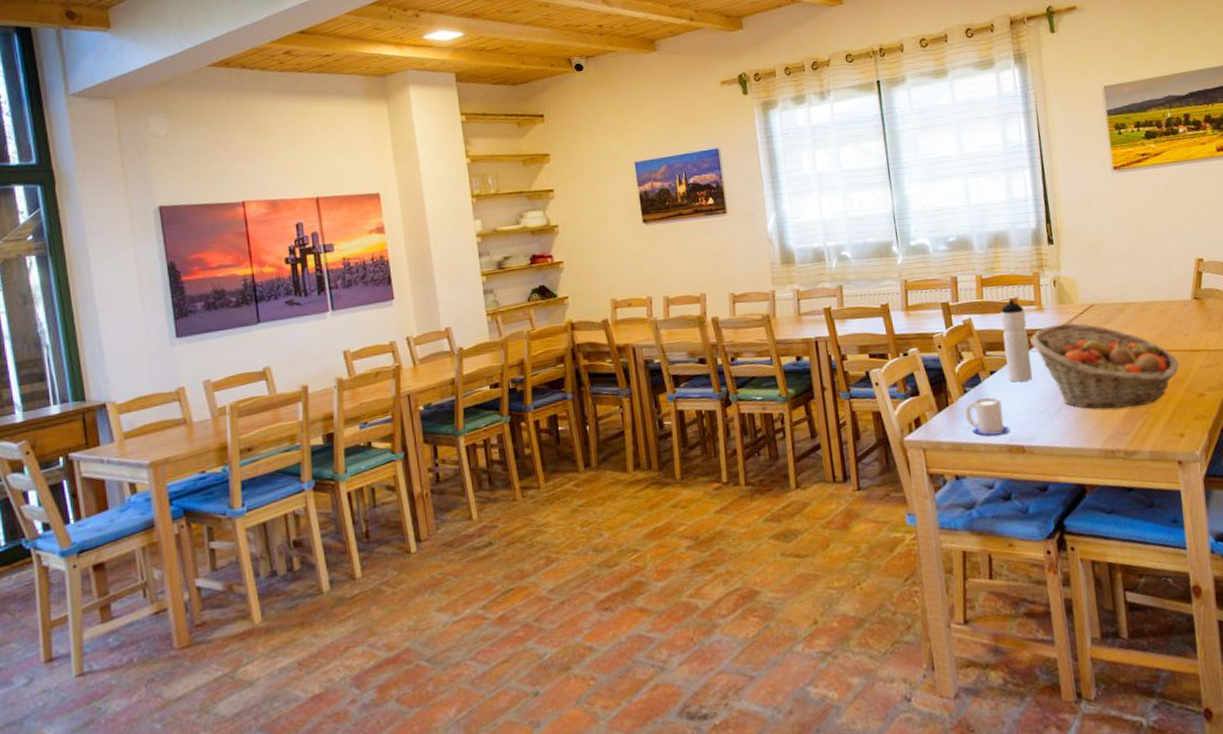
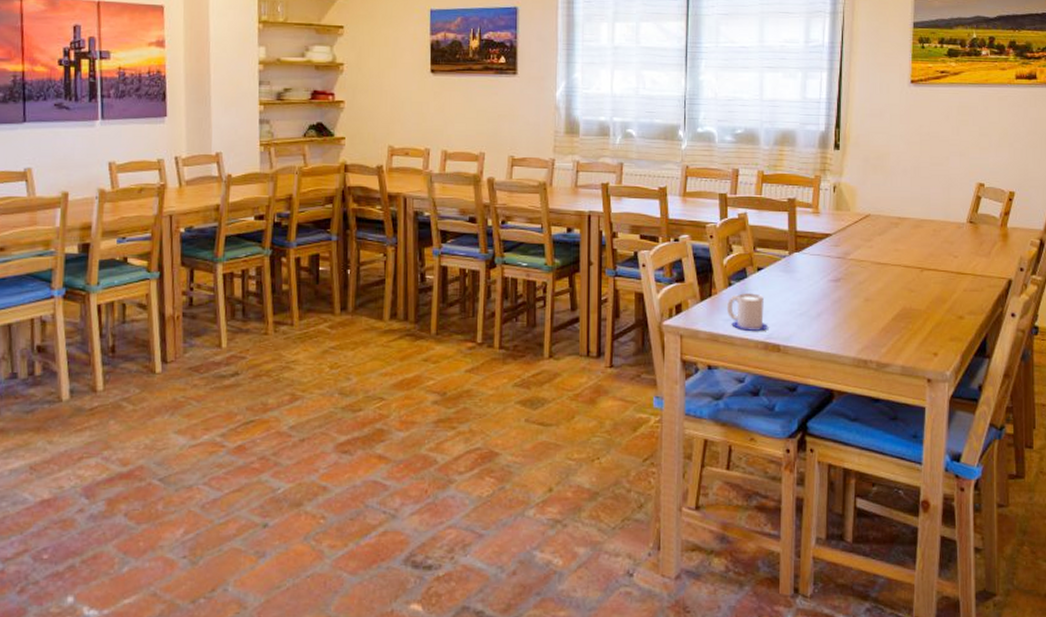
water bottle: present [1000,300,1033,382] -> none [774,200,801,282]
fruit basket: present [1030,323,1180,410] -> none [802,229,945,321]

